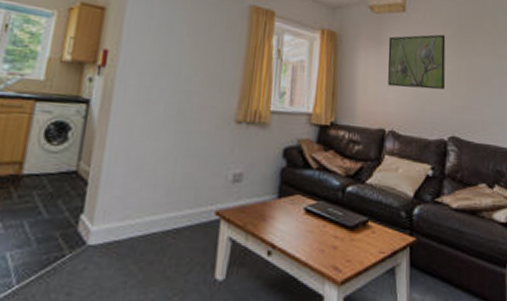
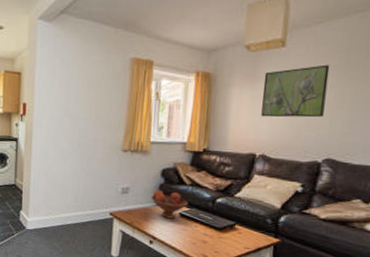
fruit bowl: none [270,176,315,217] -> present [151,190,188,219]

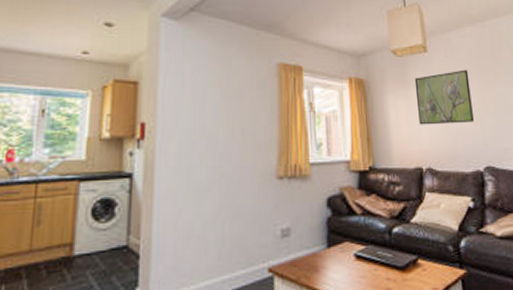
fruit bowl: present [151,190,188,219] -> none [318,226,363,265]

